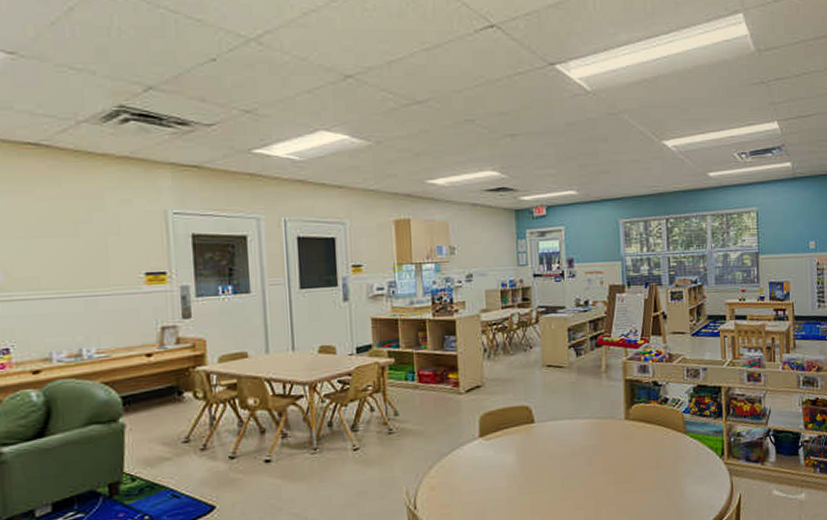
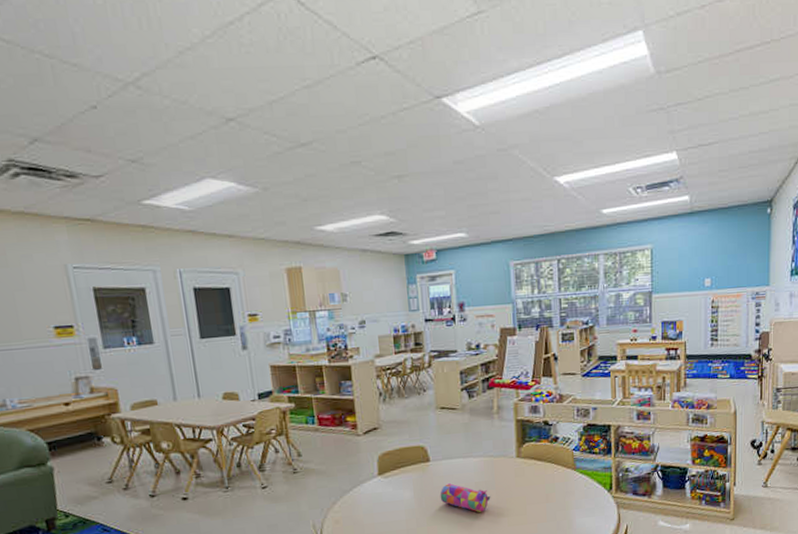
pencil case: none [544,447,598,479] -> present [440,483,491,512]

